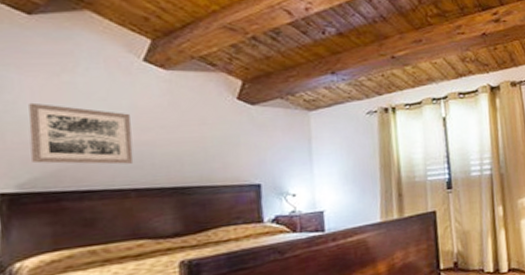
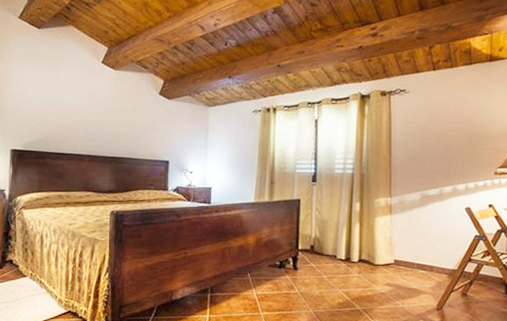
wall art: present [28,102,134,165] -> none [32,89,91,137]

